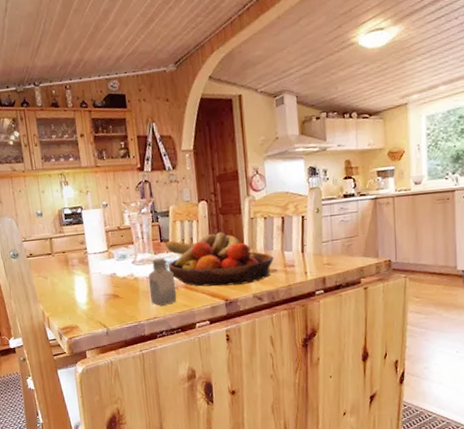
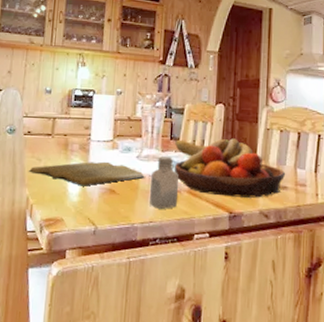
book: none [38,270,143,296] -> present [28,161,145,186]

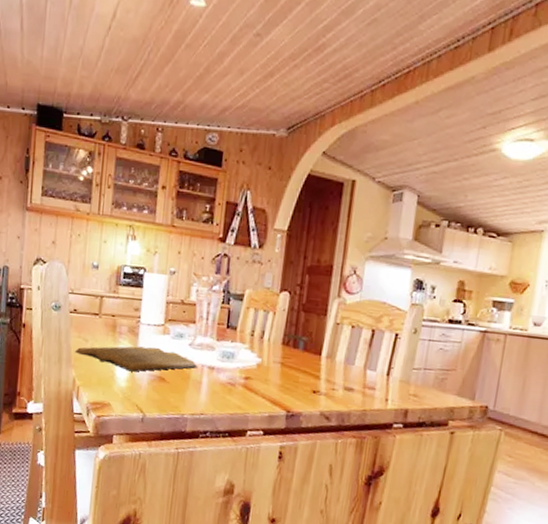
saltshaker: present [150,156,179,209] -> none [201,346,235,402]
fruit bowl: present [174,138,286,198] -> none [229,328,354,399]

